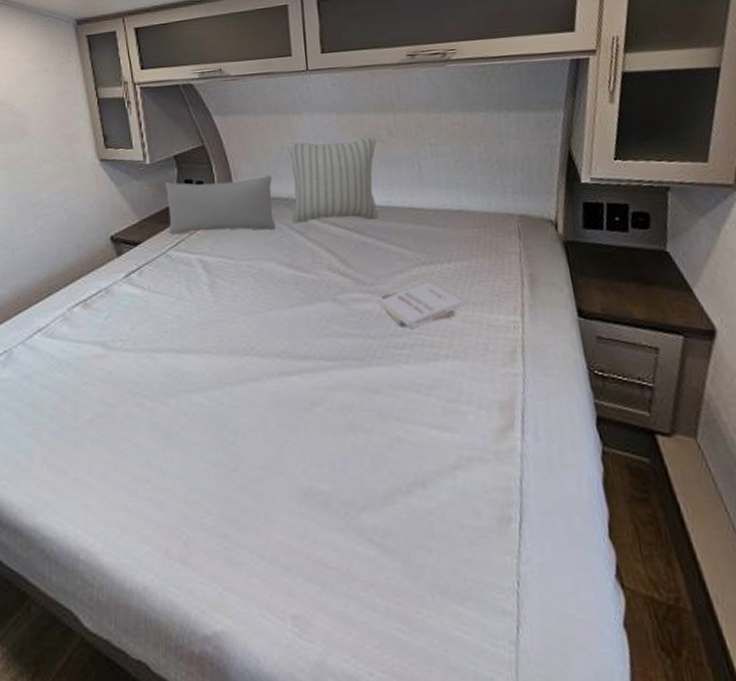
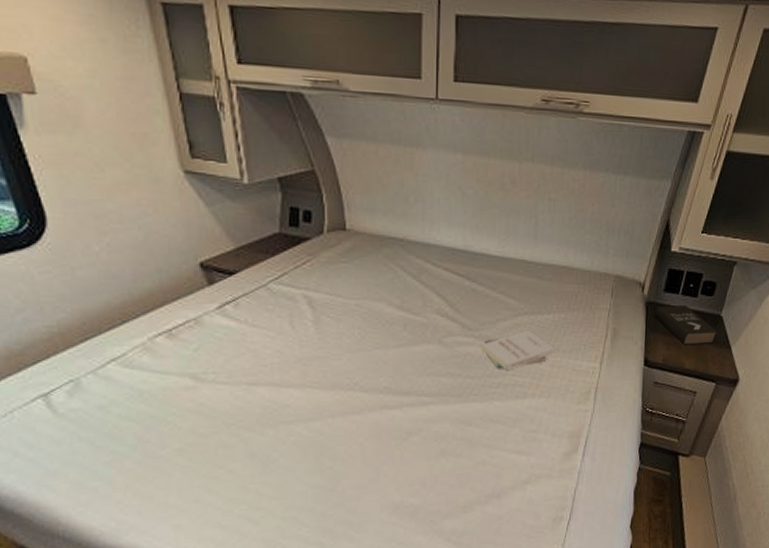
pillow: present [164,174,276,235] -> none [266,208,388,270]
pillow: present [288,137,379,223] -> none [405,179,499,268]
book: none [578,242,667,290] -> present [655,305,717,345]

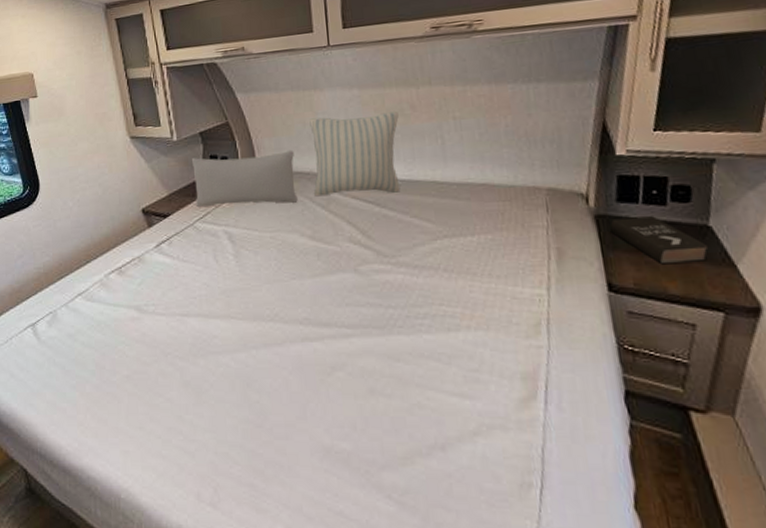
pillow: none [266,208,388,270] -> present [191,150,298,208]
pillow: none [405,179,499,268] -> present [309,111,401,197]
books: present [481,330,555,370] -> none [400,254,487,299]

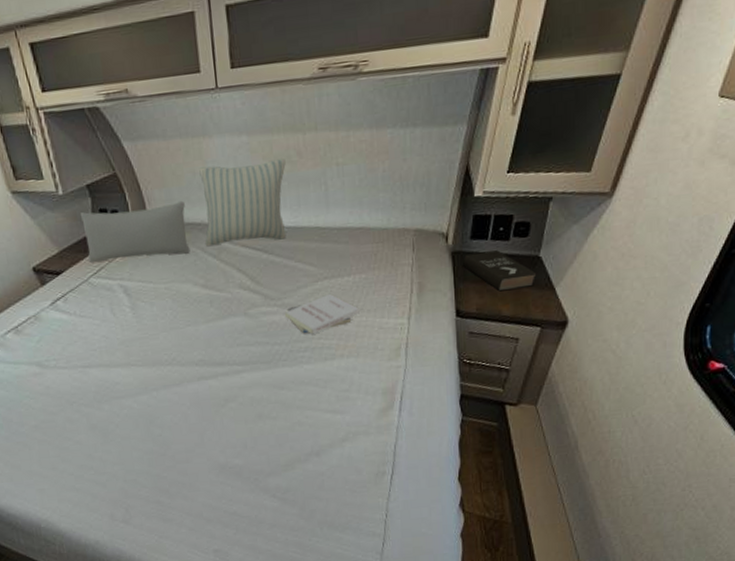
books: none [400,254,487,299] -> present [285,293,360,335]

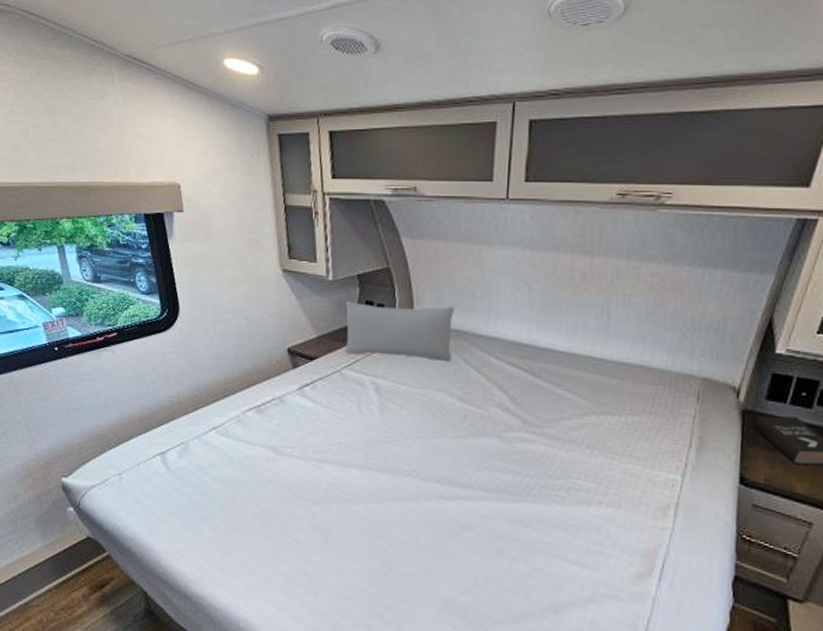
pillow: present [199,158,287,247] -> none [468,275,568,364]
books: present [285,293,360,335] -> none [543,431,627,473]

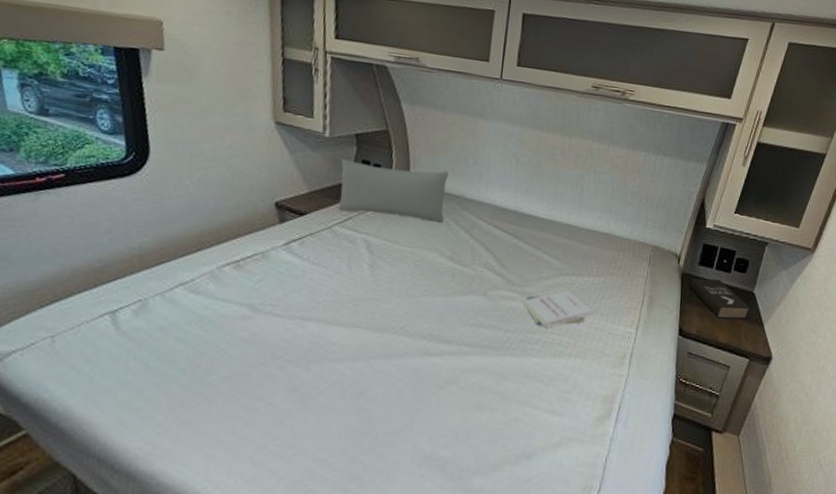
books: none [543,431,627,473] -> present [523,290,594,328]

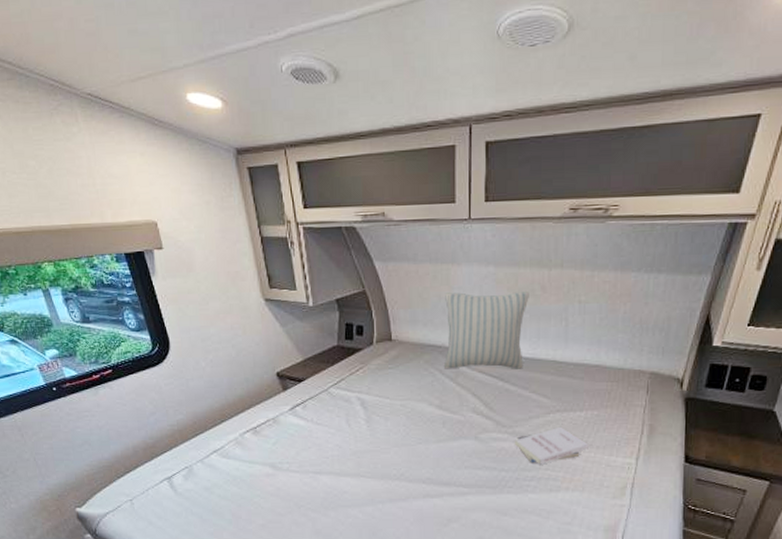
pillow: present [337,159,449,223] -> none [327,322,429,374]
pillow: none [459,145,550,229] -> present [443,292,529,369]
book: present [690,278,750,319] -> none [696,401,770,442]

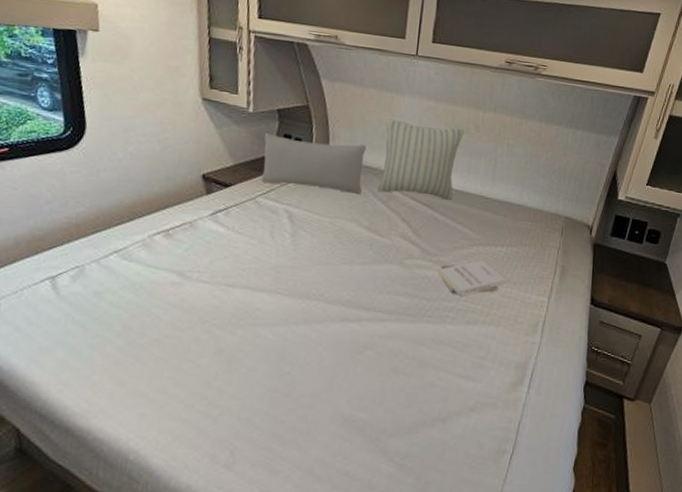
pillow: none [327,322,429,374] -> present [260,133,366,194]

